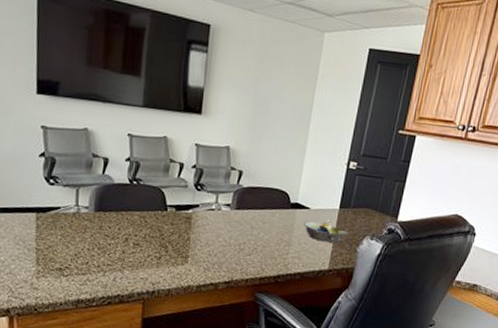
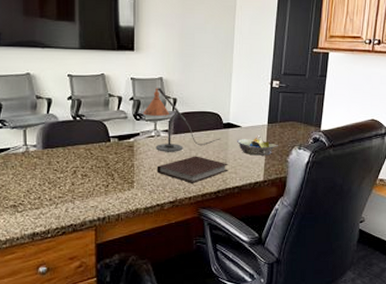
desk lamp: none [205,157,288,230] -> present [143,88,222,153]
notebook: none [214,235,292,265] -> present [156,156,229,183]

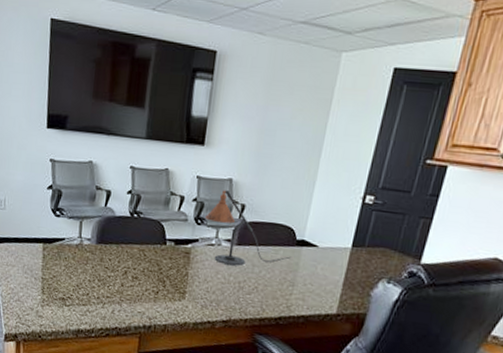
notebook: present [156,156,229,183] -> none [212,273,296,304]
decorative bowl: present [237,134,278,156] -> none [310,258,361,285]

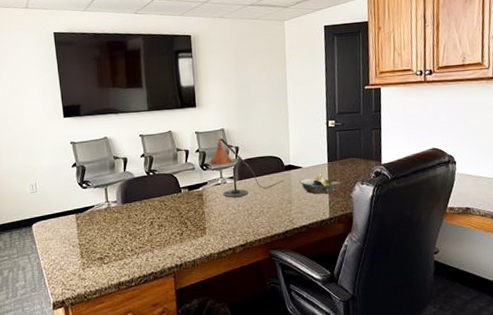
decorative bowl: none [310,258,361,285] -> present [299,173,340,195]

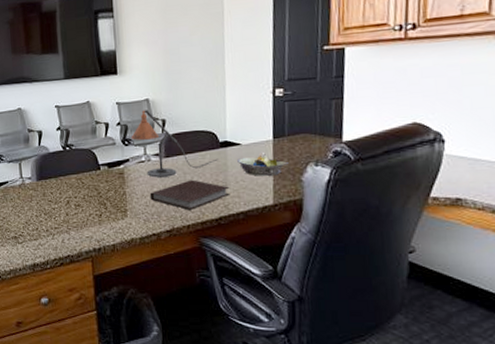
notebook: none [225,199,294,226] -> present [149,179,230,210]

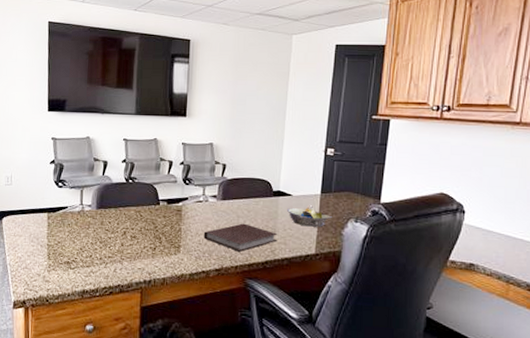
desk lamp: present [131,110,219,179] -> none [192,153,271,219]

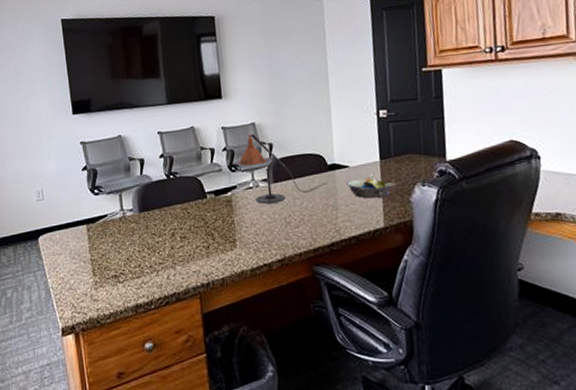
desk lamp: none [192,153,271,219] -> present [238,134,328,205]
notebook: present [203,223,278,252] -> none [259,205,341,237]

